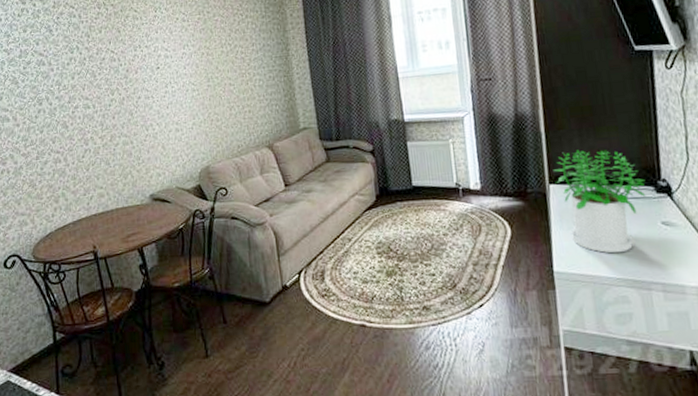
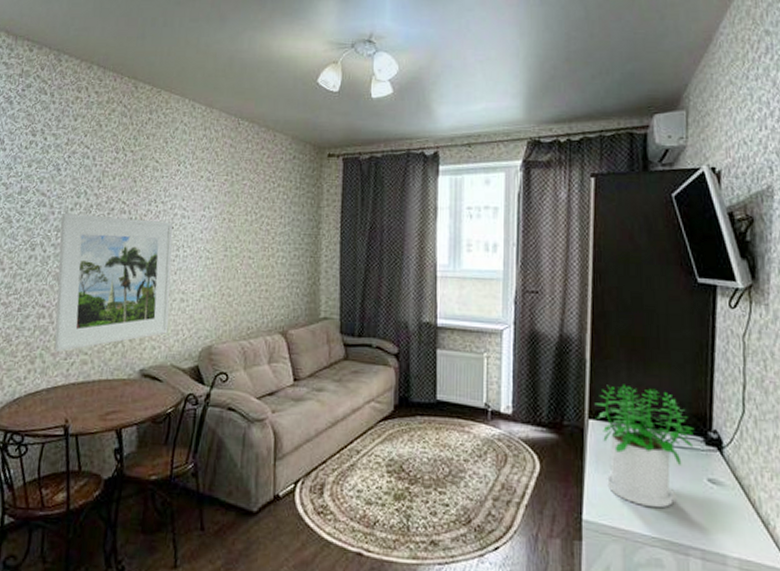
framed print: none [59,63,169,189] -> present [54,212,173,352]

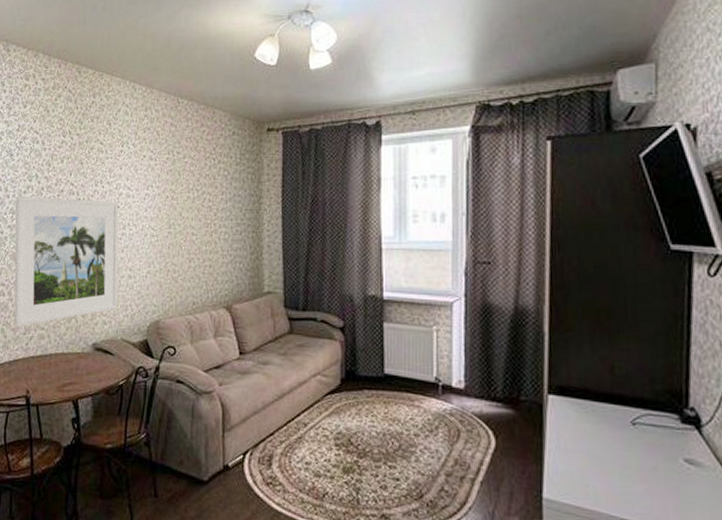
potted plant: present [594,384,695,508] -> none [554,358,669,488]

